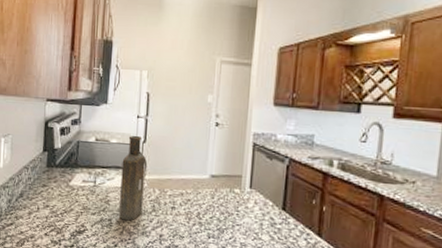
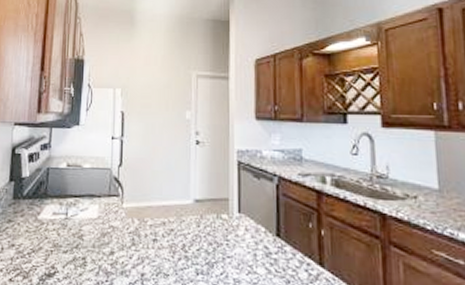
bottle: present [119,135,145,221] -> none [95,158,122,259]

